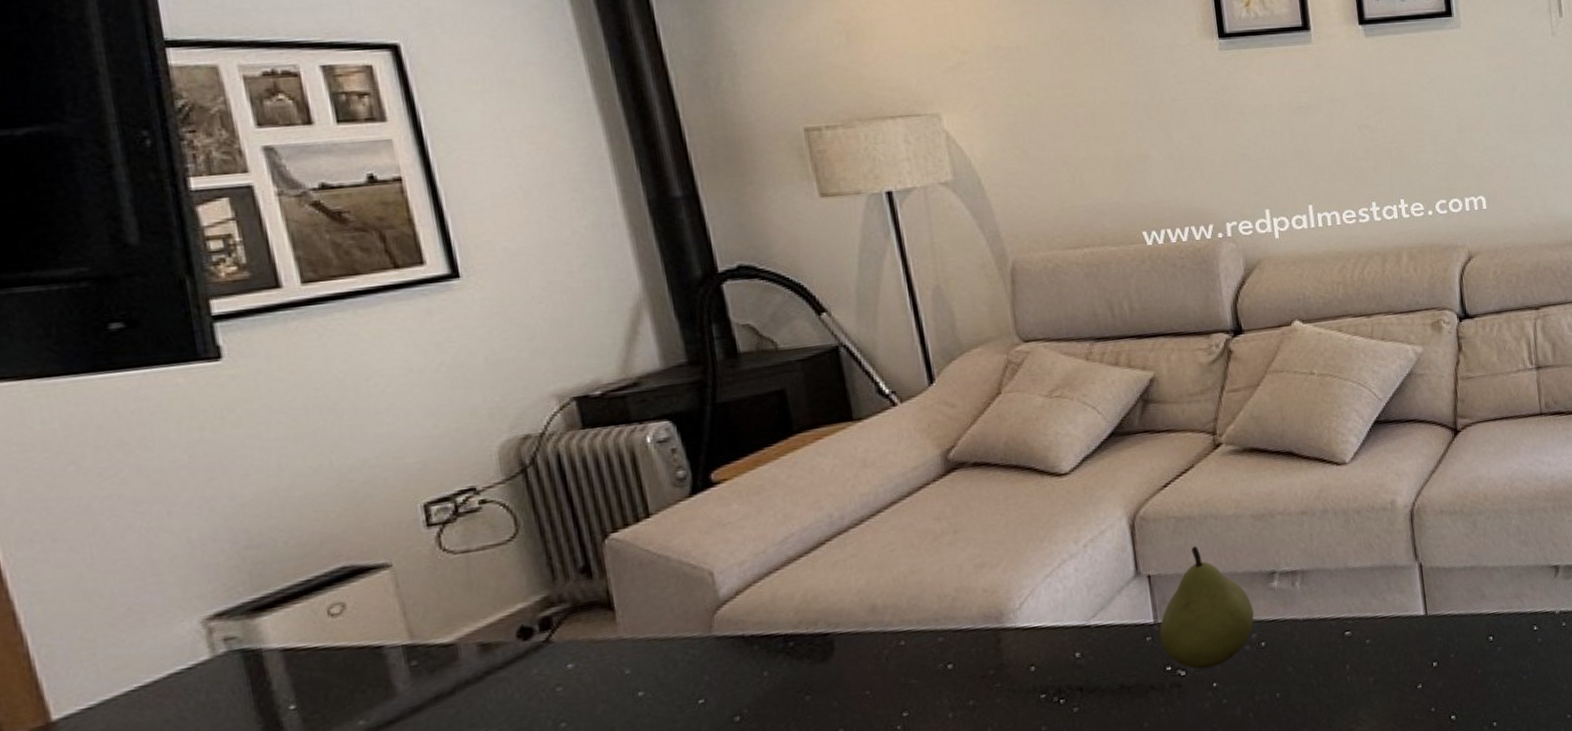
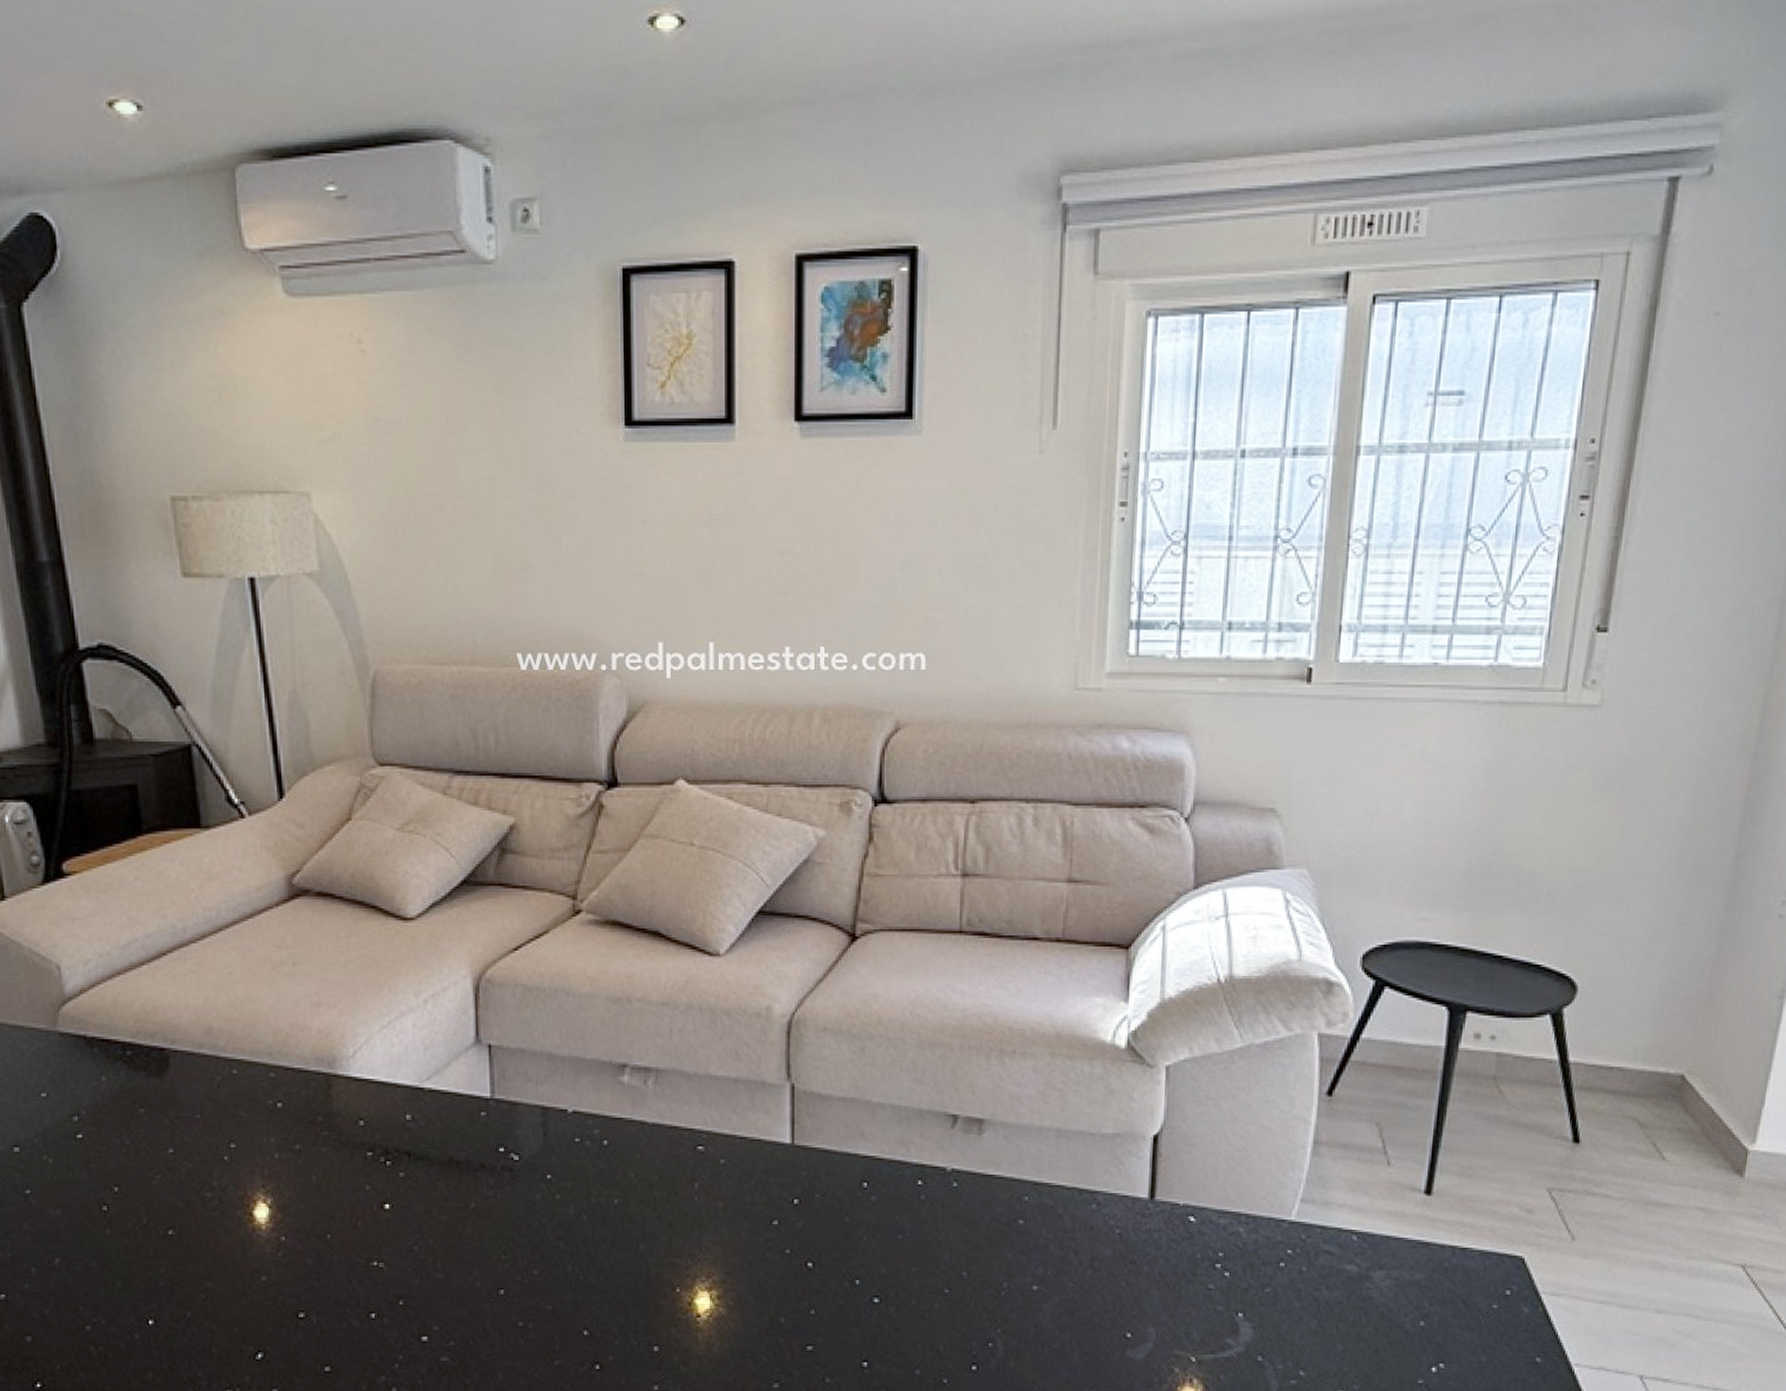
fruit: present [1159,546,1254,669] -> none [495,1021,598,1157]

